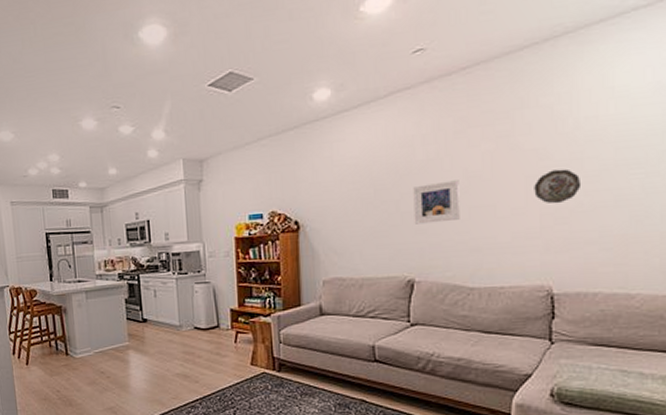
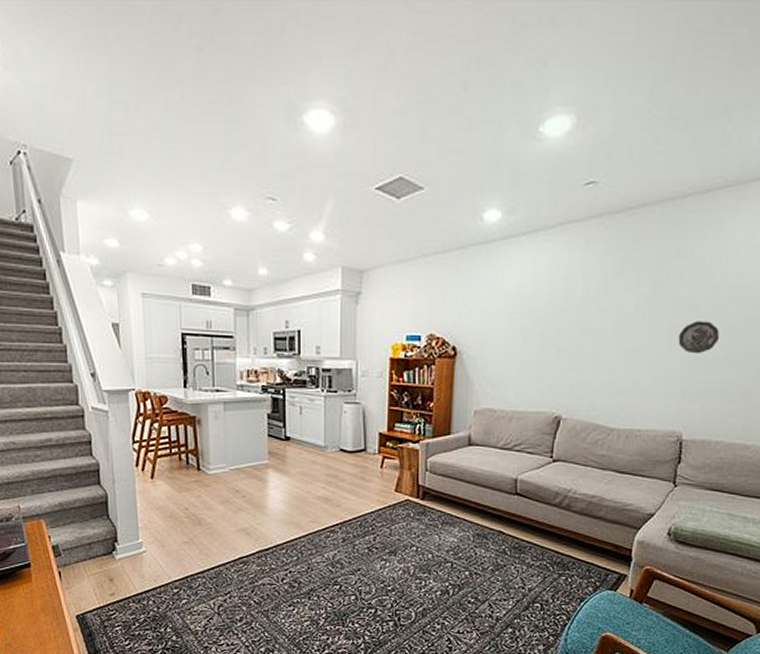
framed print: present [413,180,460,225] -> none [567,321,613,362]

